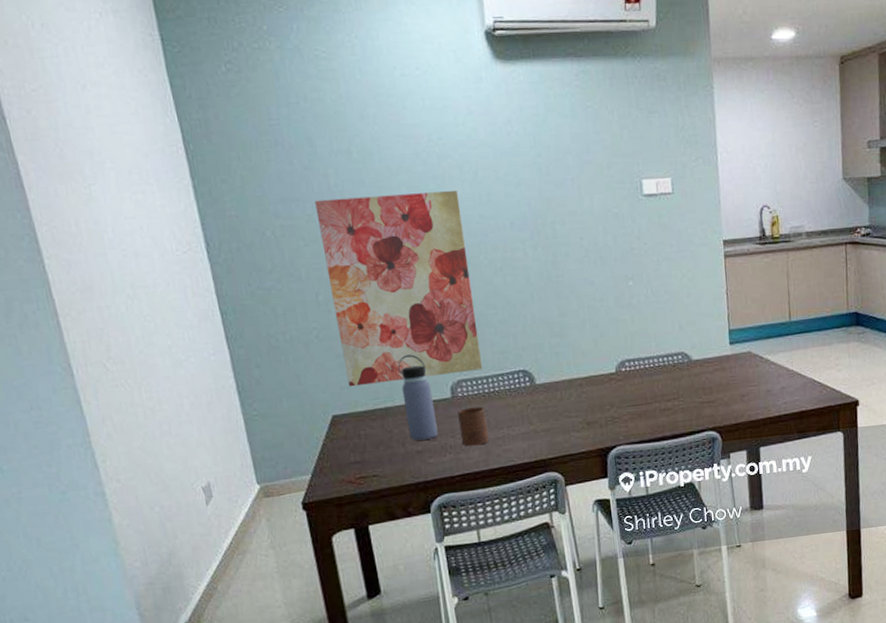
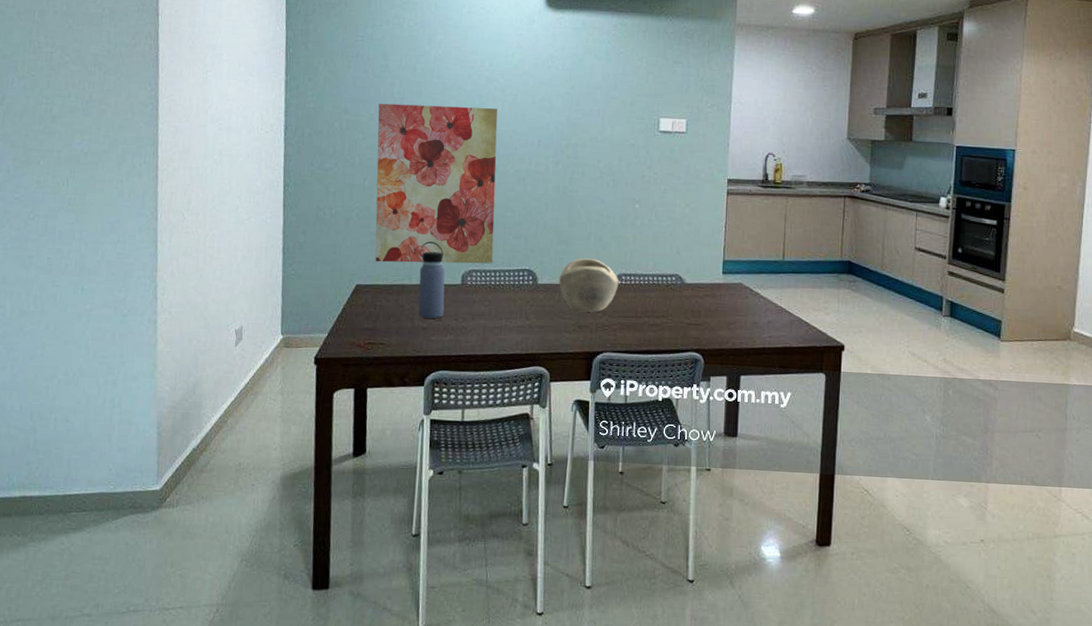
cup: present [458,406,489,446] -> none [463,295,489,331]
decorative bowl: none [558,348,623,407] -> present [559,258,619,312]

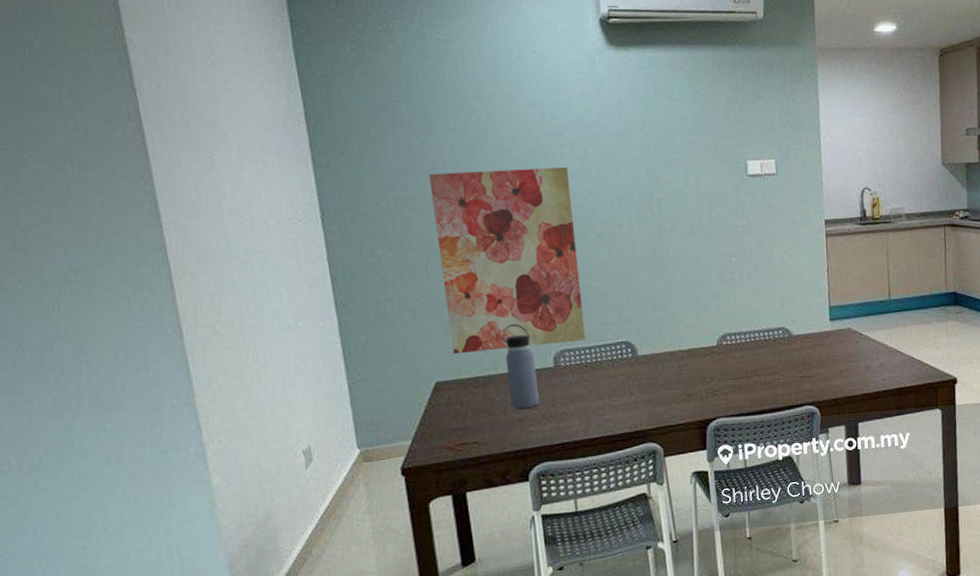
decorative bowl: present [559,258,619,312] -> none [660,321,724,380]

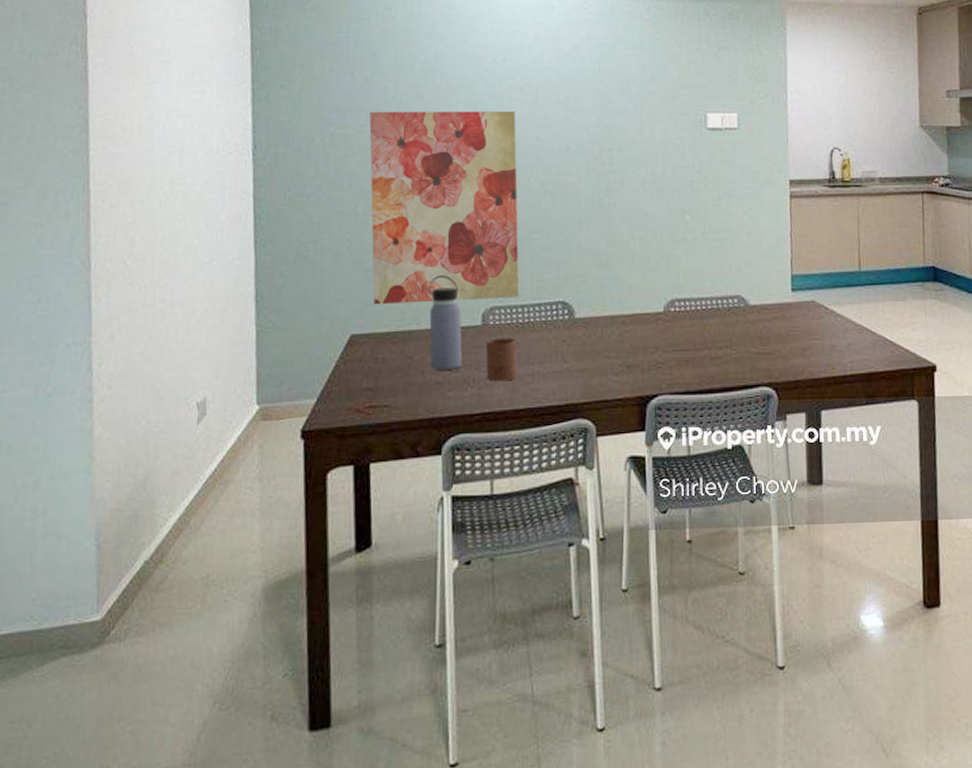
cup: none [560,376,590,416] -> present [486,338,517,382]

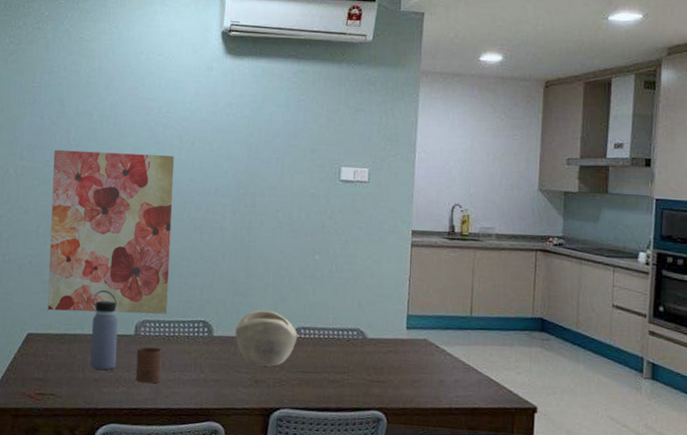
decorative bowl: none [600,284,672,348] -> present [235,310,298,367]

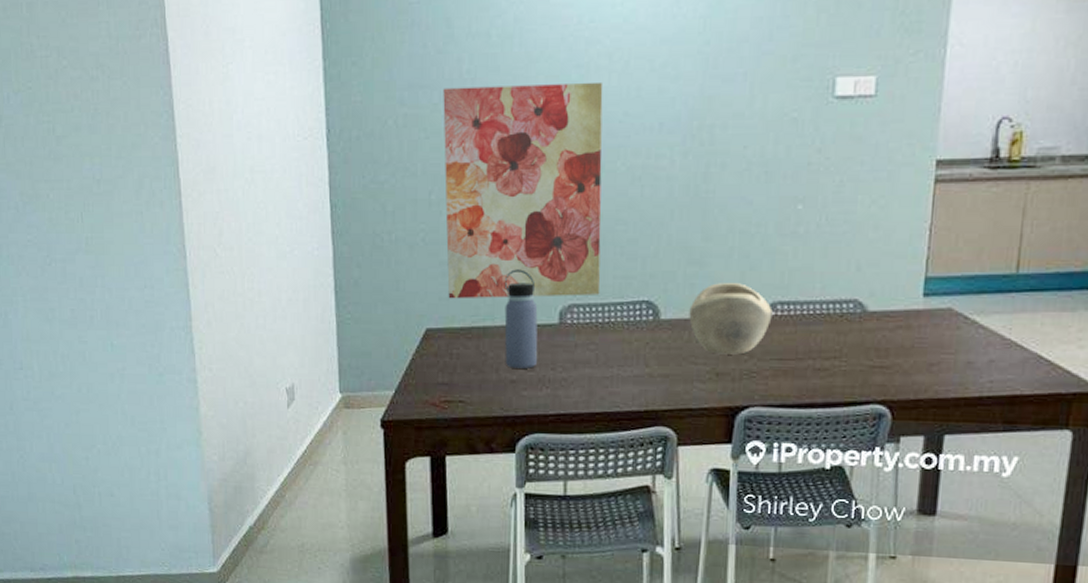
cup: present [135,347,163,384] -> none [562,338,596,383]

